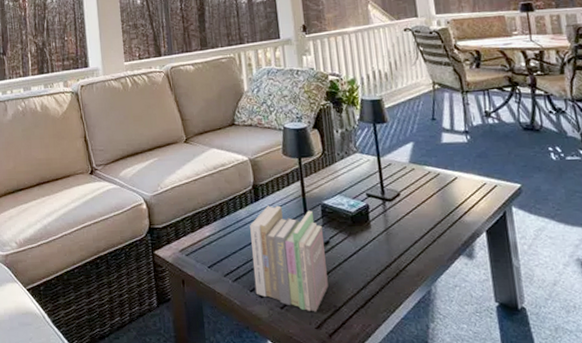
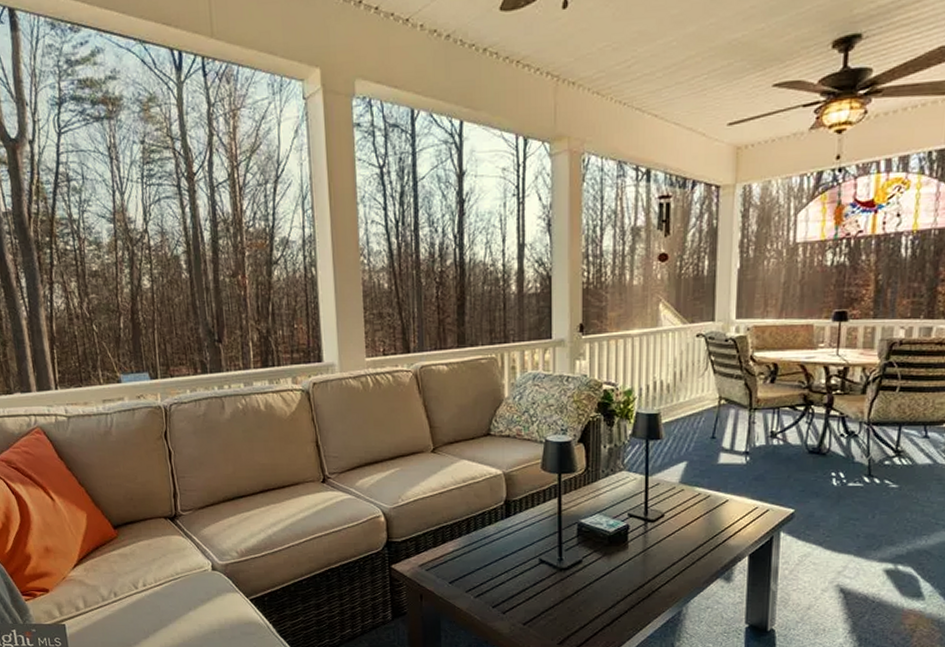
books: present [250,204,328,312] -> none [497,521,577,629]

